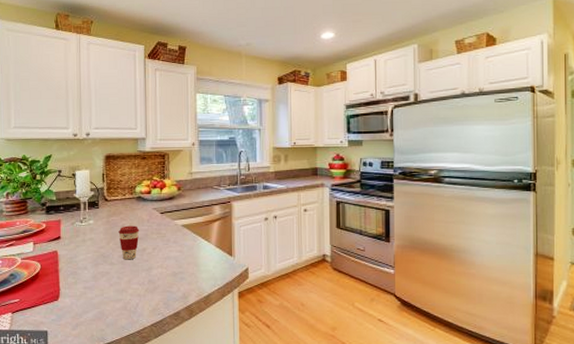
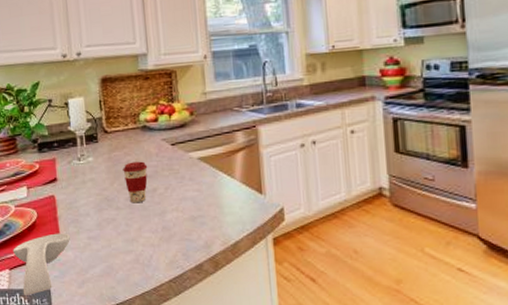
spoon rest: none [16,283,69,337] -> present [13,233,71,297]

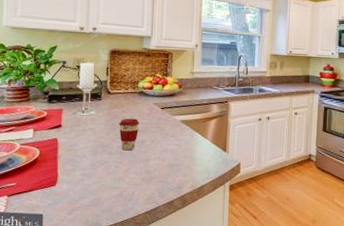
spoon rest: present [13,233,71,297] -> none [13,169,67,219]

